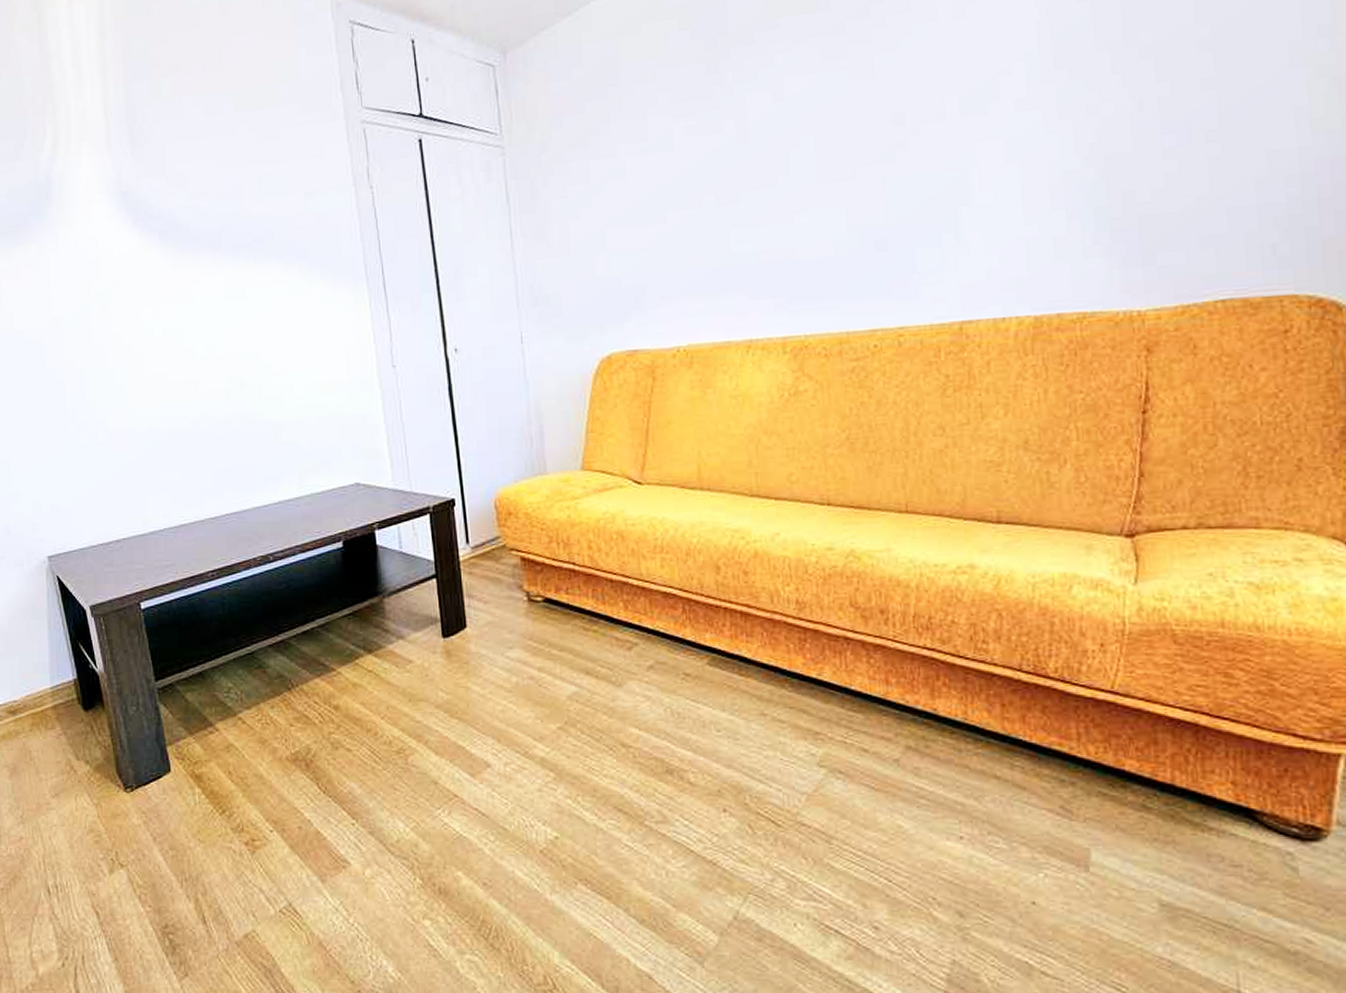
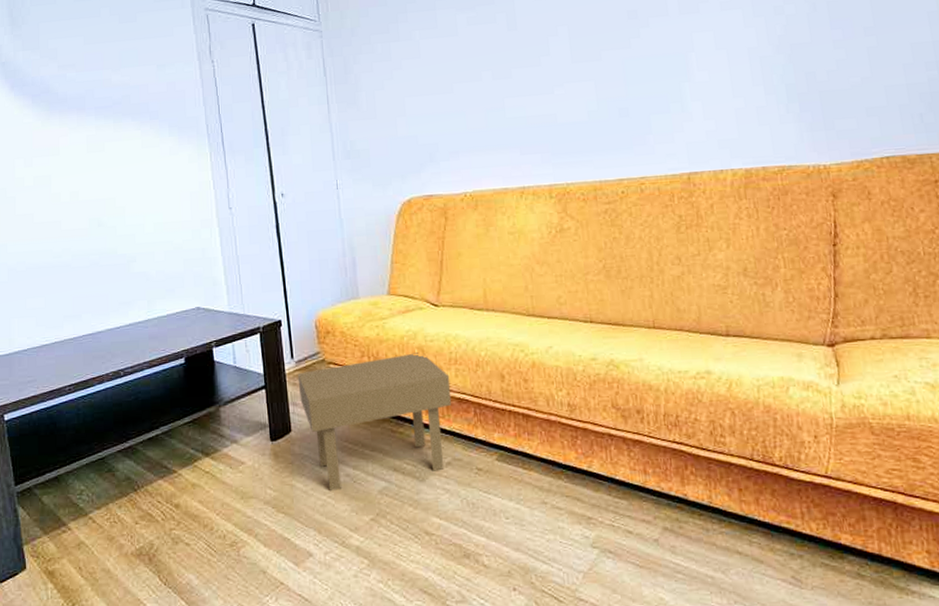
side table: none [473,538,656,696] -> present [297,353,452,492]

